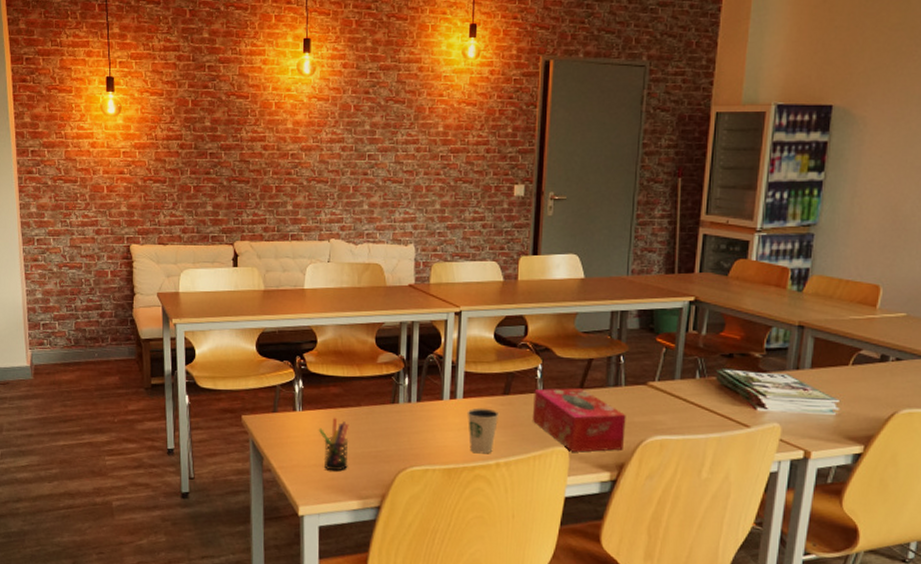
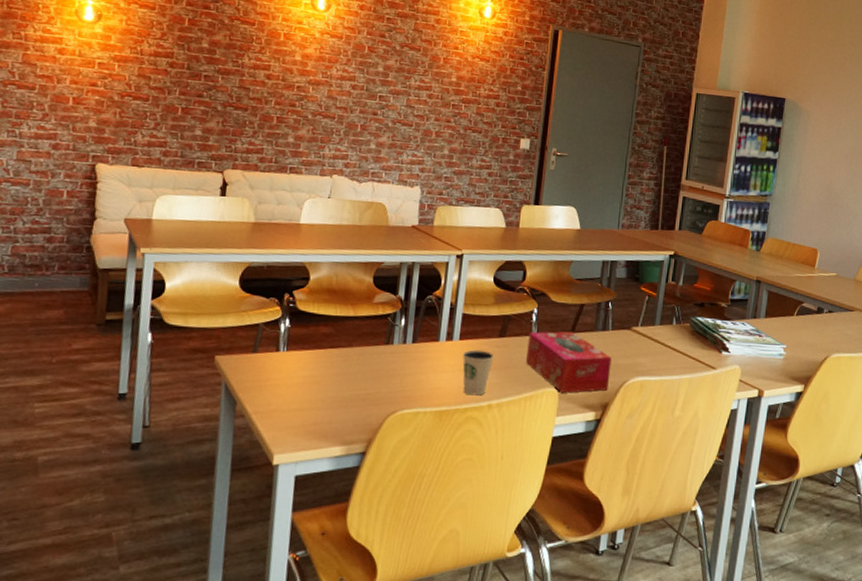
pen holder: present [318,417,349,471] -> none [303,358,338,416]

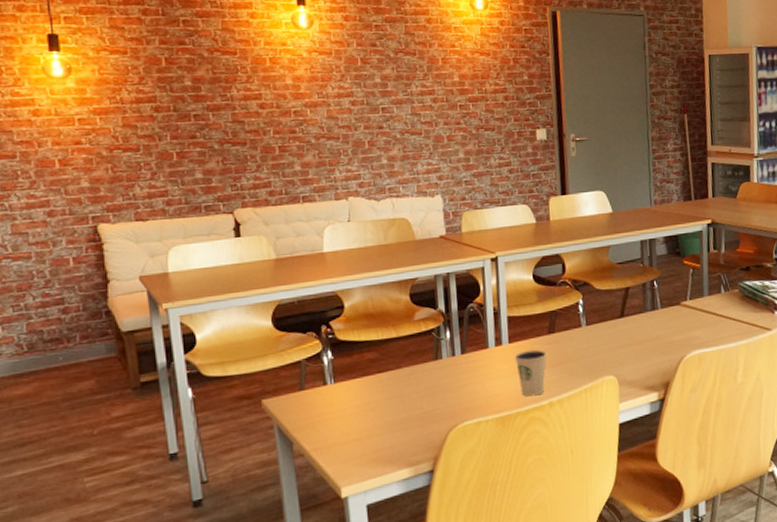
tissue box: present [526,331,612,393] -> none [578,317,667,379]

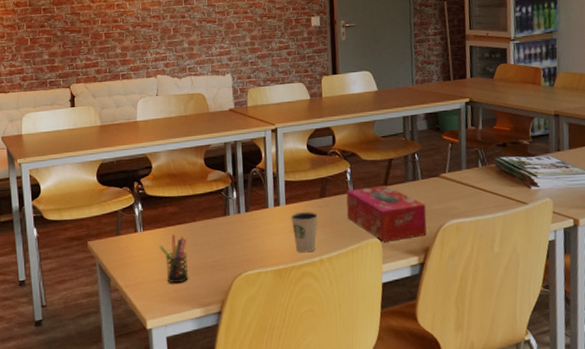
pen holder: none [355,384,394,443] -> present [159,234,189,284]
tissue box: none [578,317,667,379] -> present [346,185,427,242]

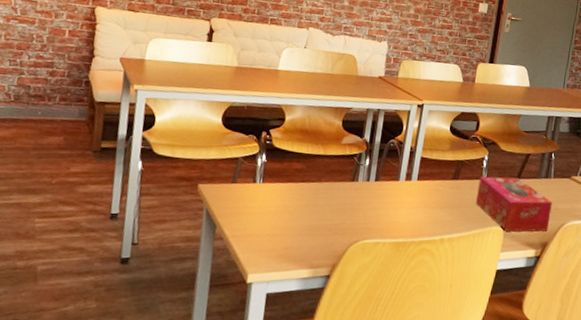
pen holder: present [159,234,189,284] -> none [276,190,308,242]
dixie cup: present [290,211,319,253] -> none [418,189,448,231]

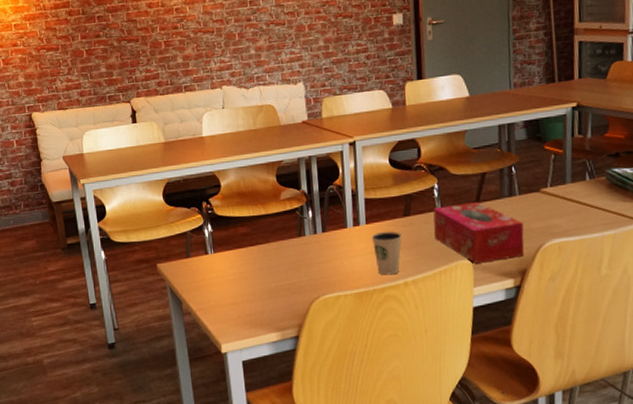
dixie cup: none [418,189,448,231] -> present [371,231,403,275]

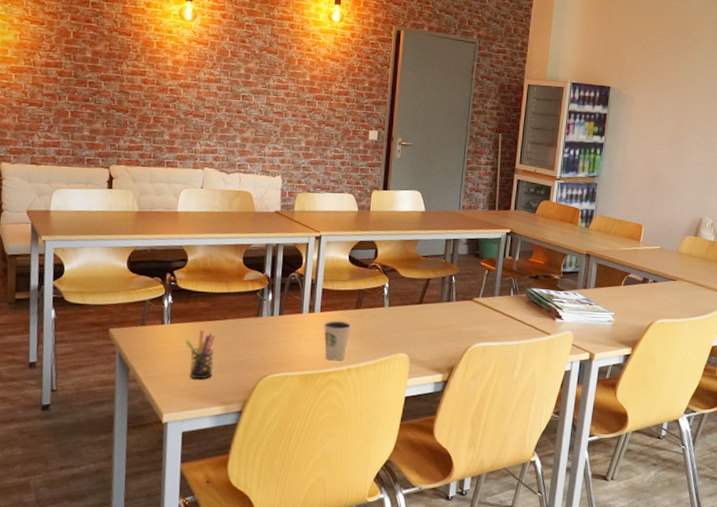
pen holder: none [231,256,264,308] -> present [185,329,215,380]
tissue box: present [433,202,524,264] -> none [380,303,456,358]

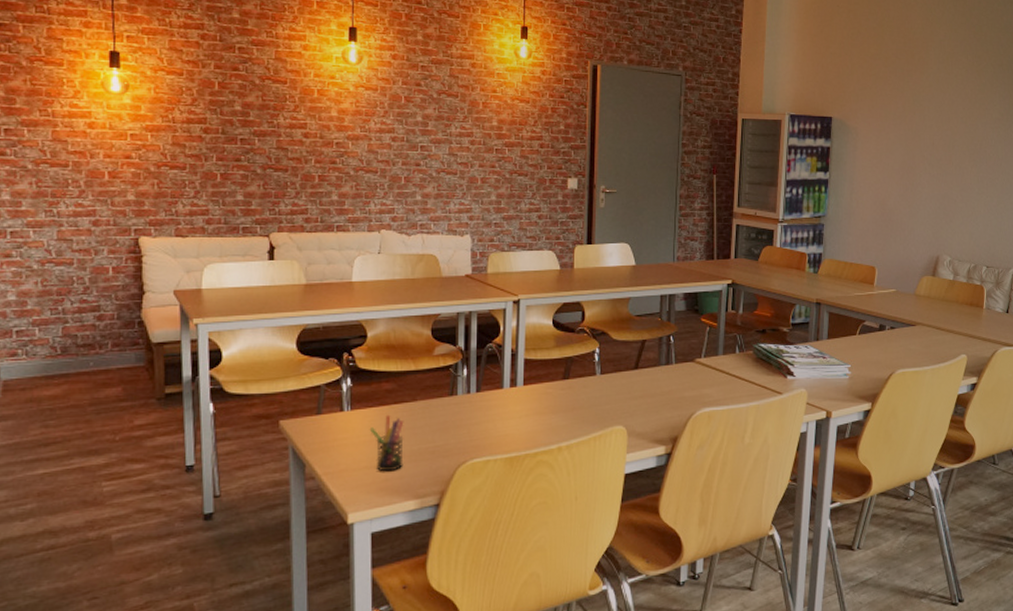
dixie cup: present [323,320,352,361] -> none [527,393,560,440]

